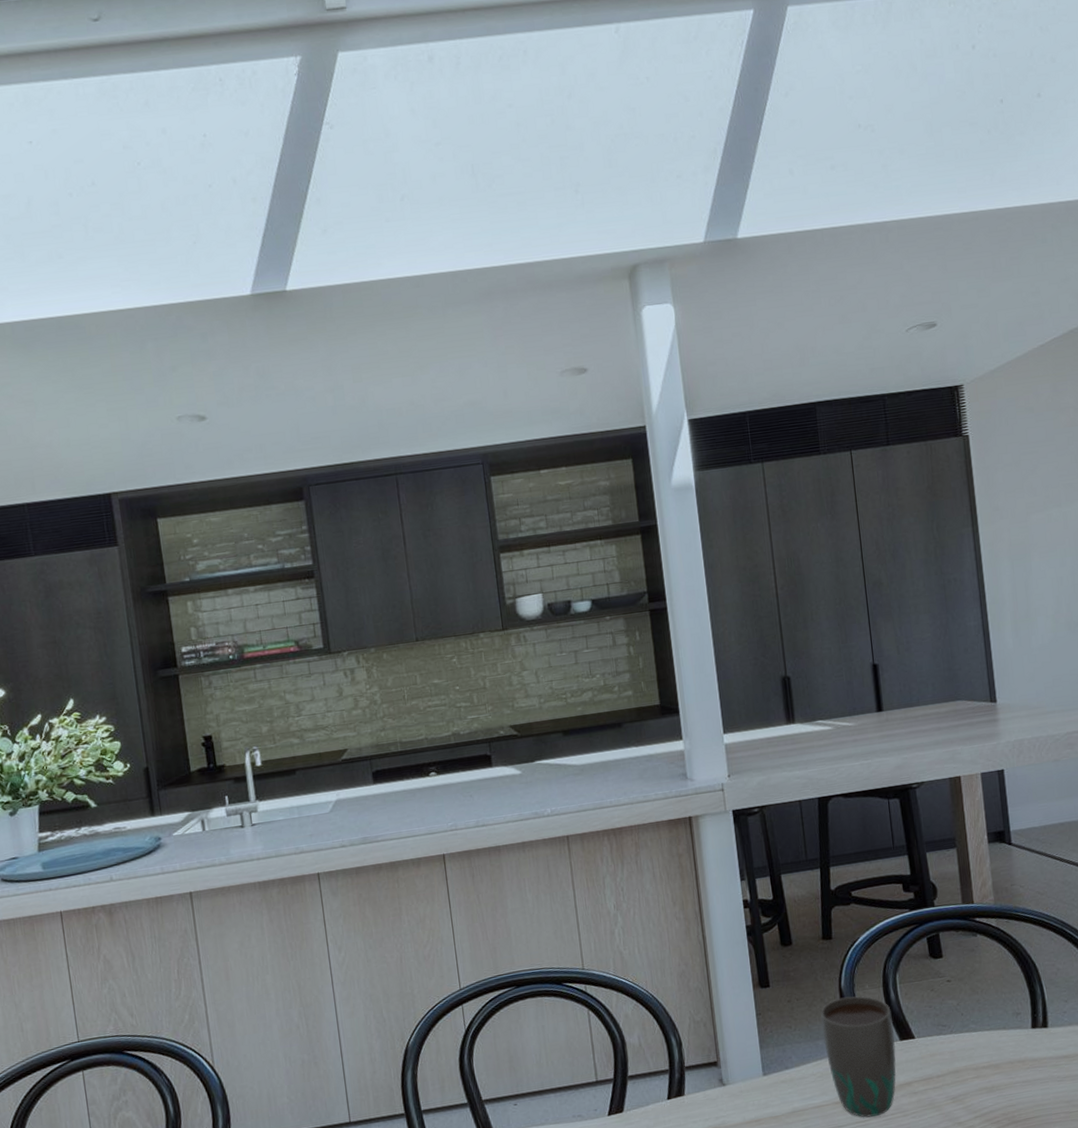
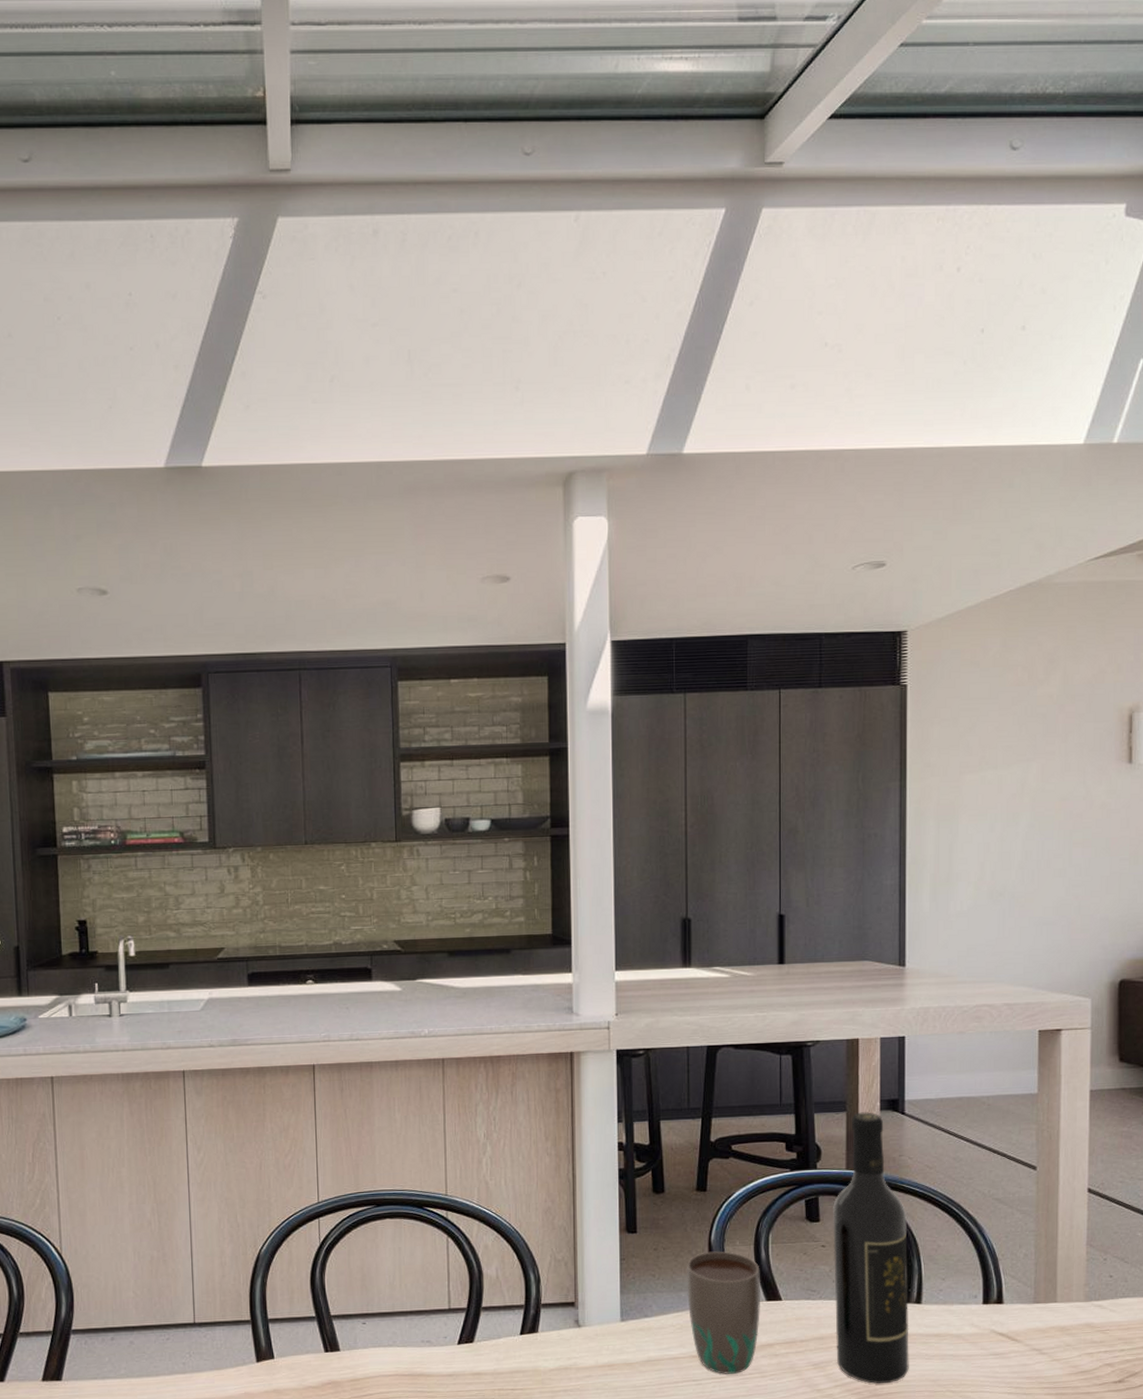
wine bottle: none [954,846,1043,1111] -> present [833,1112,909,1384]

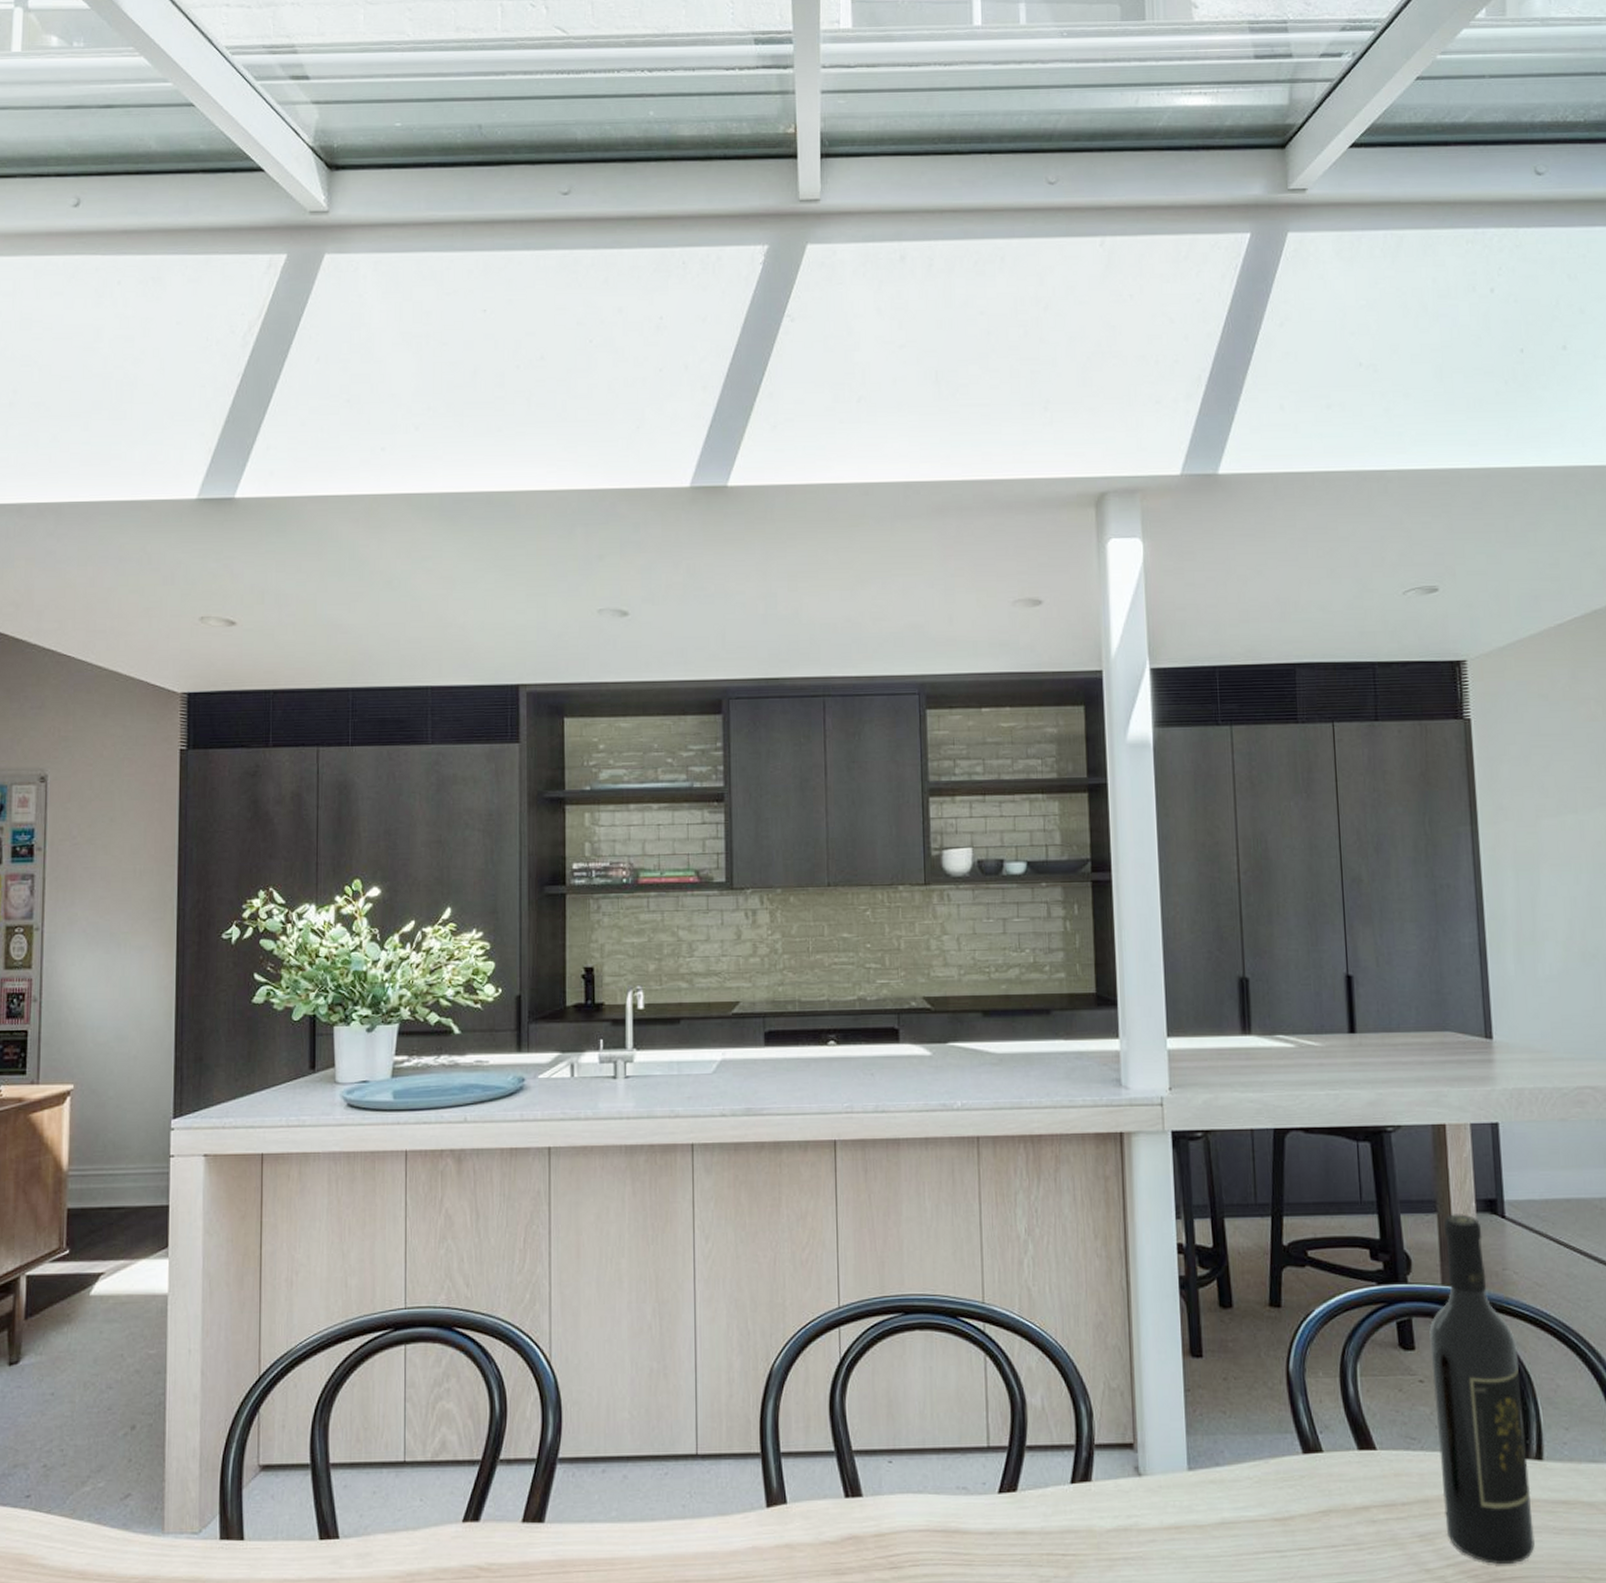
mug: present [687,1251,760,1374] -> none [1262,1383,1352,1544]

